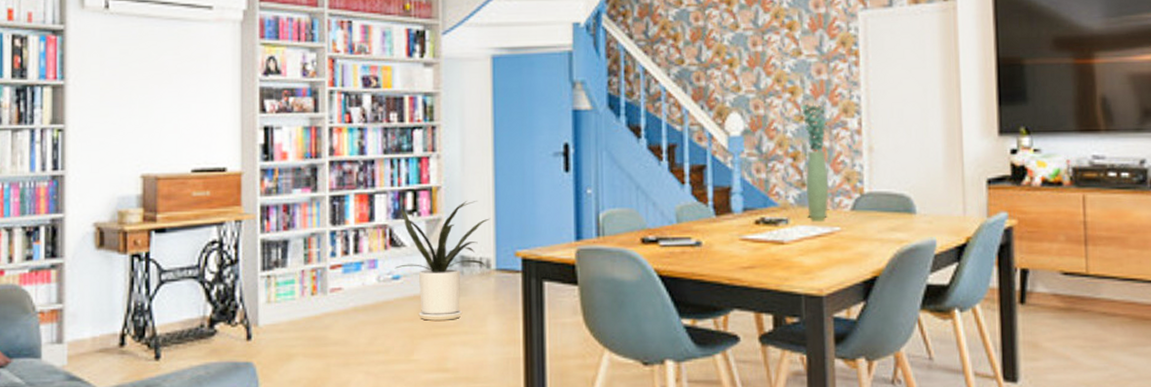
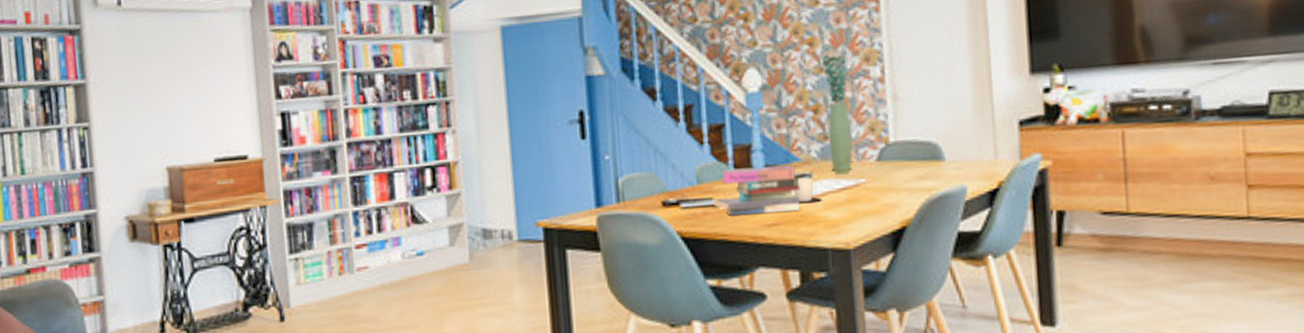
house plant: present [391,201,490,321] -> none [412,173,509,294]
books: none [692,209,777,257] -> present [713,165,801,216]
cup: none [768,222,797,247] -> present [792,177,822,203]

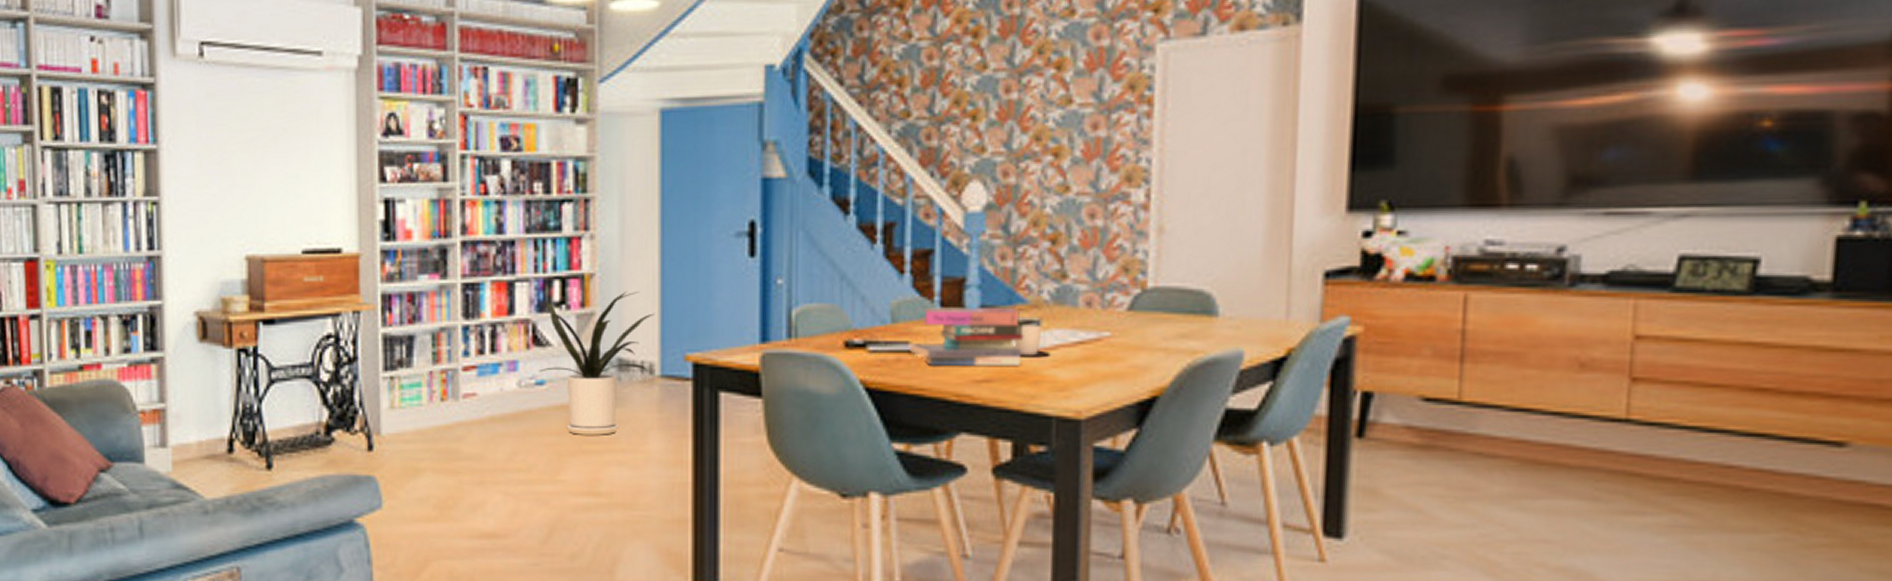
house plant: none [412,173,509,294] -> present [535,292,654,435]
vase: present [820,50,853,176] -> none [1066,164,1102,326]

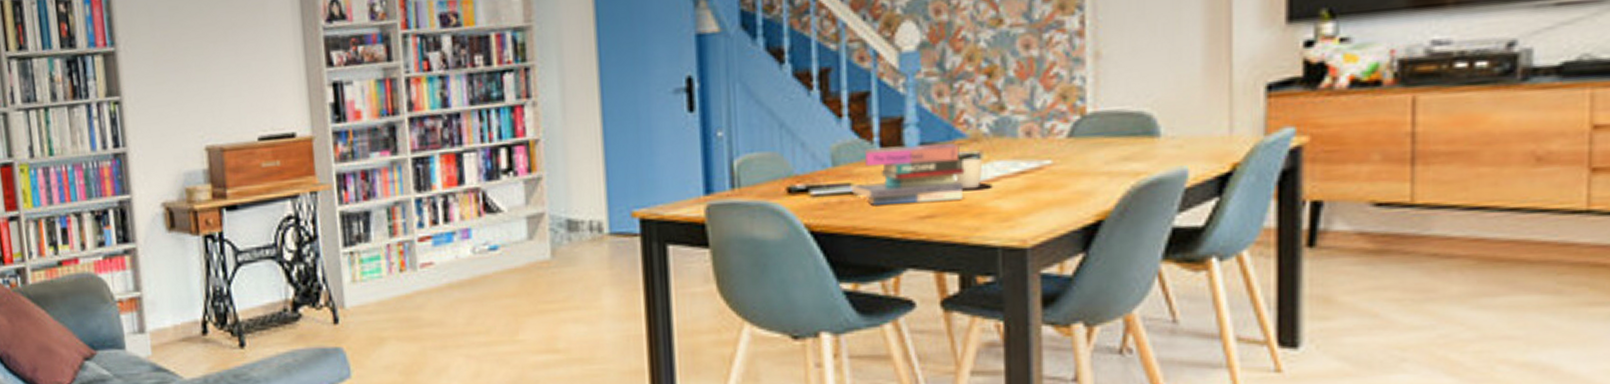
house plant: present [535,292,654,435] -> none [484,154,599,296]

